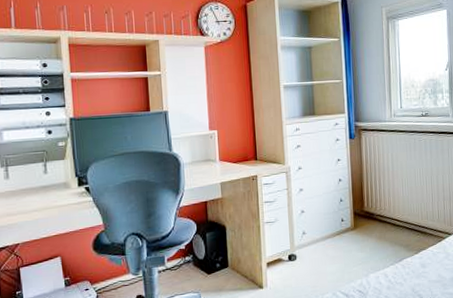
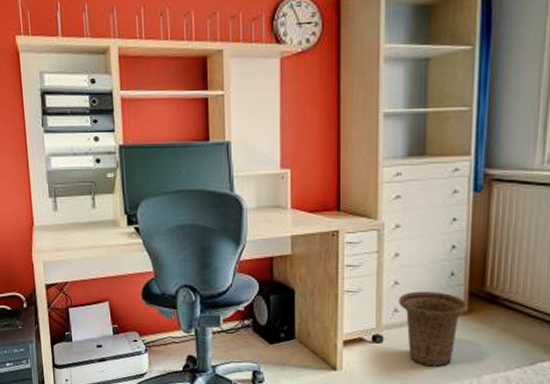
basket: none [305,215,354,274] -> present [399,291,468,367]

